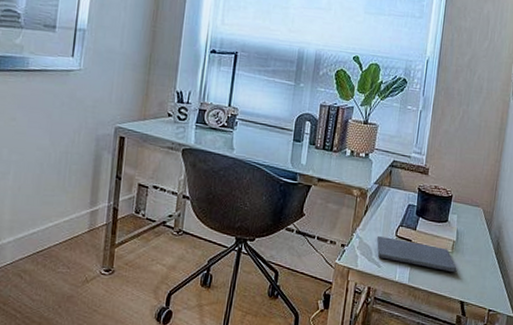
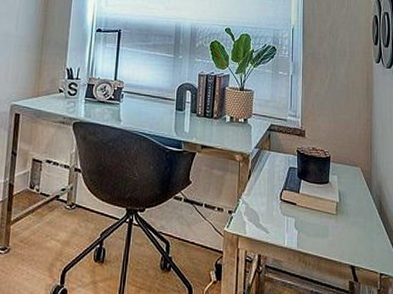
notepad: present [376,235,457,273] -> none [262,200,344,236]

